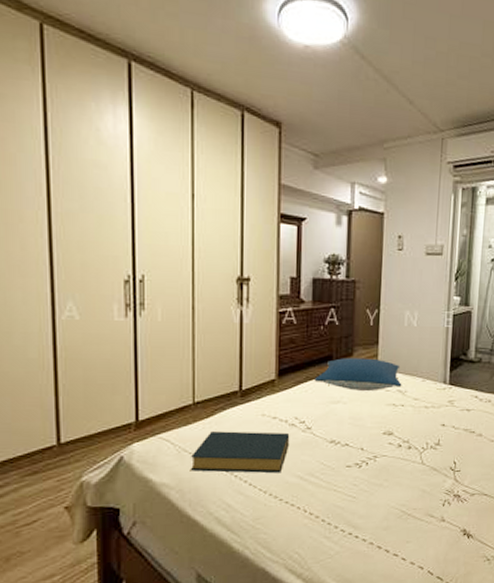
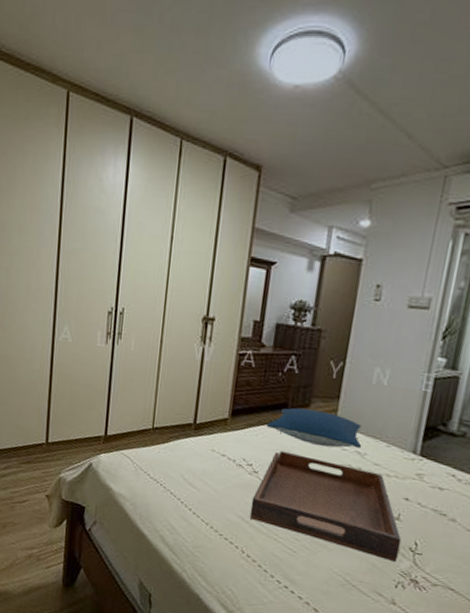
hardback book: present [191,431,290,473] -> none [144,457,236,509]
serving tray: none [308,402,443,483] -> present [249,450,402,562]

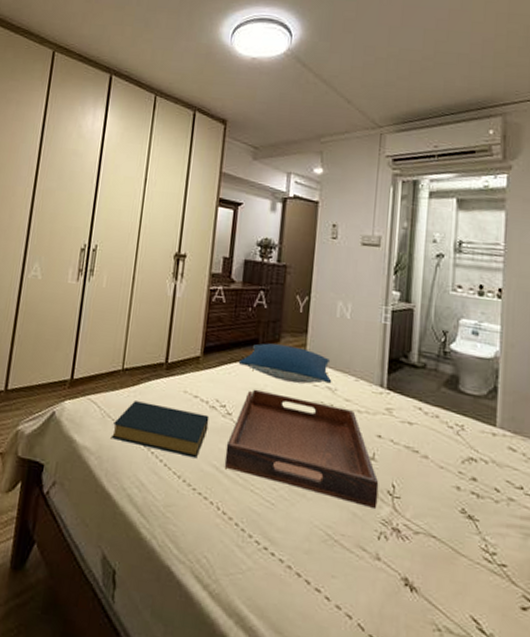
hardback book: none [144,457,236,509] -> present [112,401,210,459]

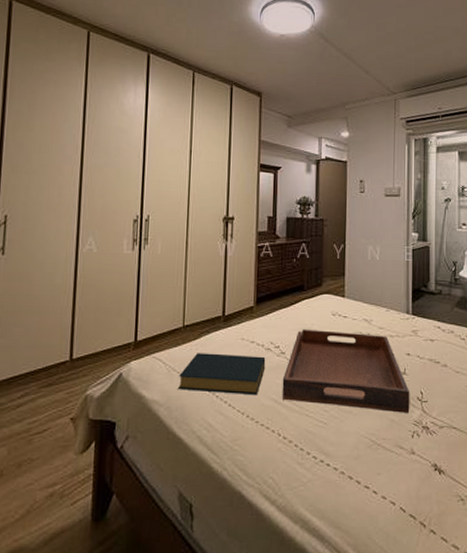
pillow: present [238,343,332,384] -> none [287,288,368,319]

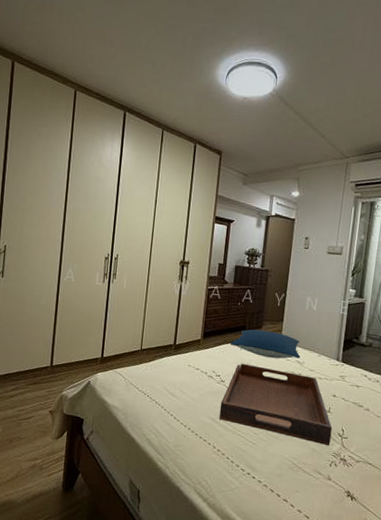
hardback book: present [178,353,266,396] -> none [134,372,208,413]
pillow: none [287,288,368,319] -> present [230,329,301,359]

